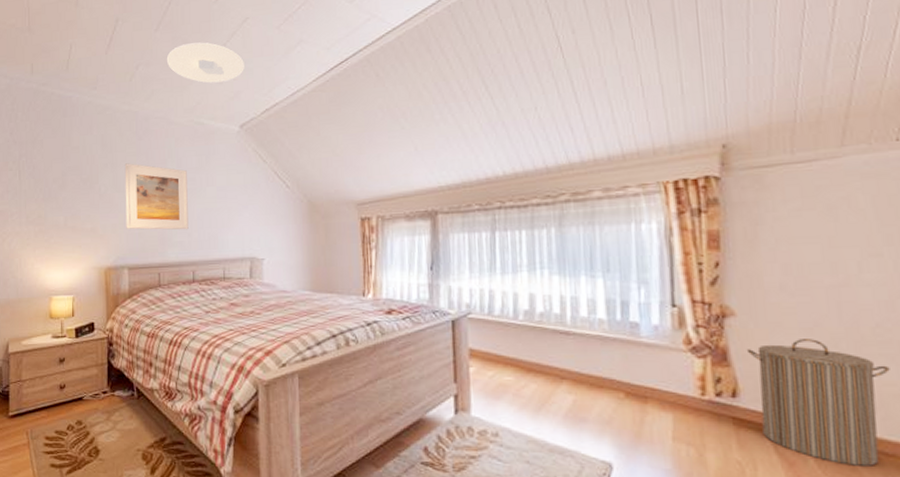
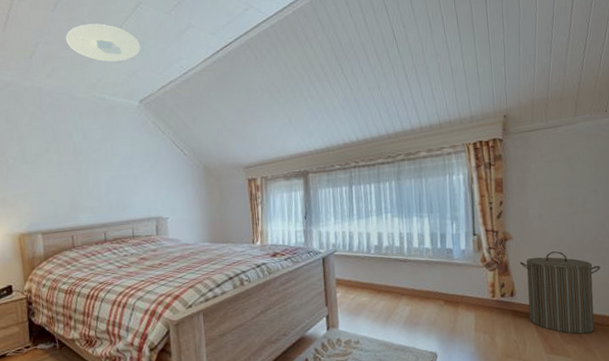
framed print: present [124,163,189,230] -> none [31,136,98,198]

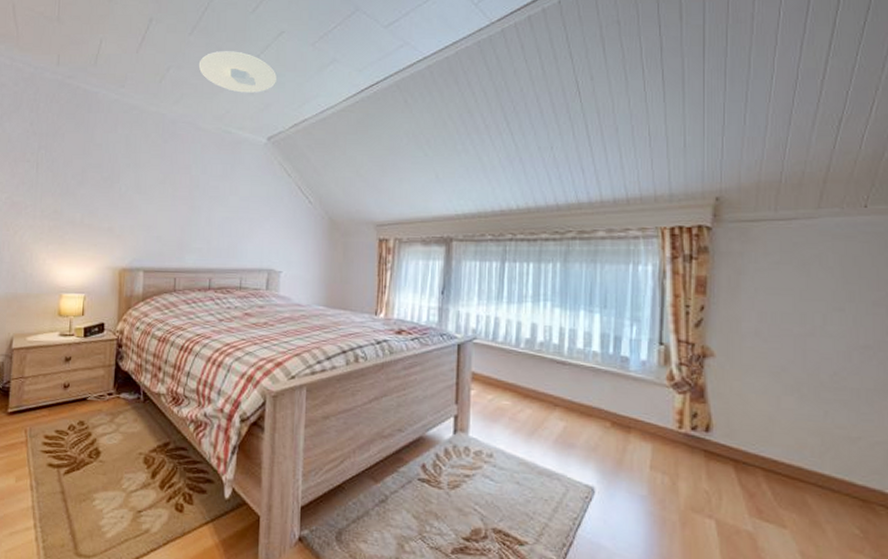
laundry hamper: present [519,251,601,335] -> none [721,381,842,501]

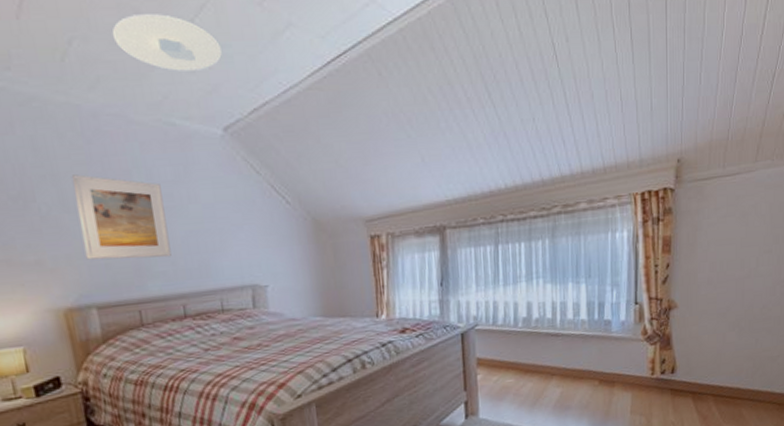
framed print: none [144,165,211,237] -> present [71,174,172,260]

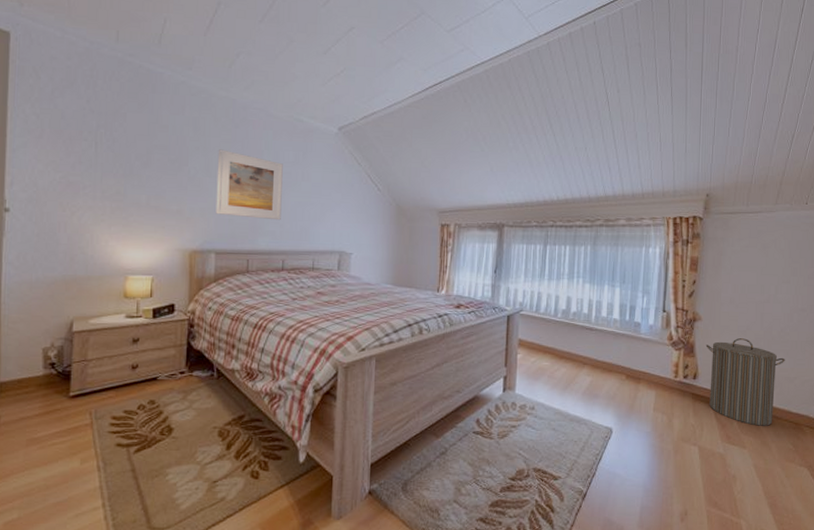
ceiling light: present [111,14,222,71] -> none [269,41,347,84]
laundry hamper: none [683,321,768,413] -> present [706,338,785,426]

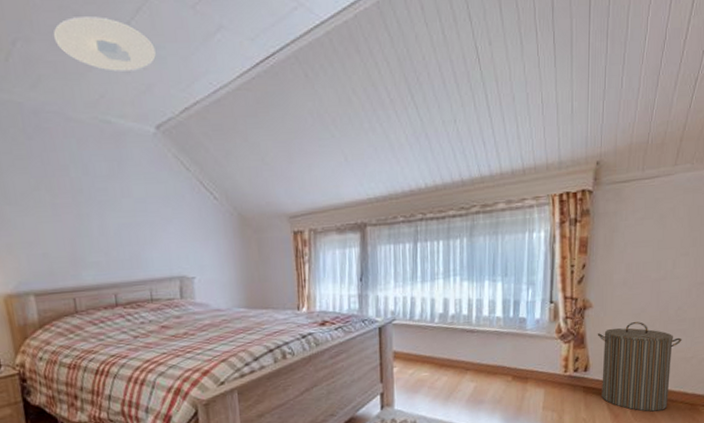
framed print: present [215,149,283,221] -> none [13,168,105,250]
ceiling light: none [269,41,347,84] -> present [53,16,156,72]

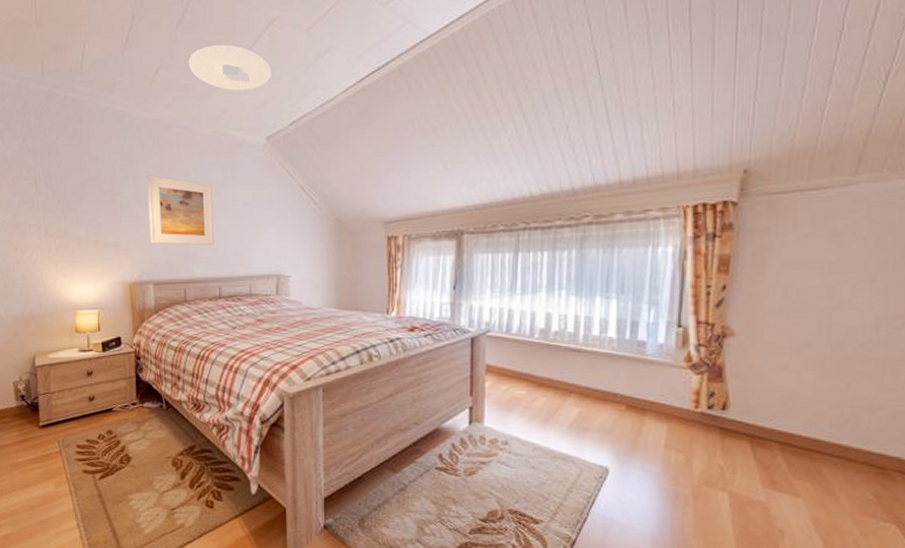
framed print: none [13,168,105,250] -> present [146,175,214,246]
laundry hamper: present [597,322,682,412] -> none [740,358,865,470]

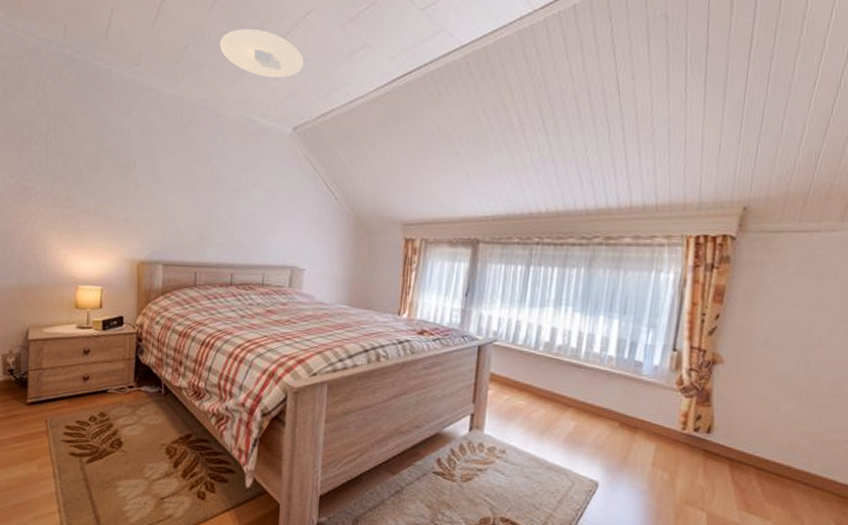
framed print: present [146,175,214,246] -> none [163,153,233,231]

